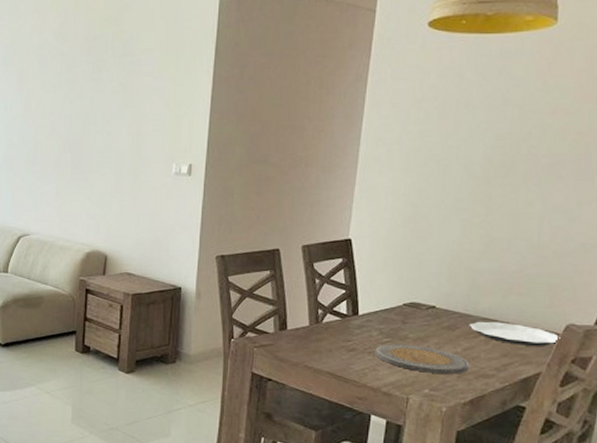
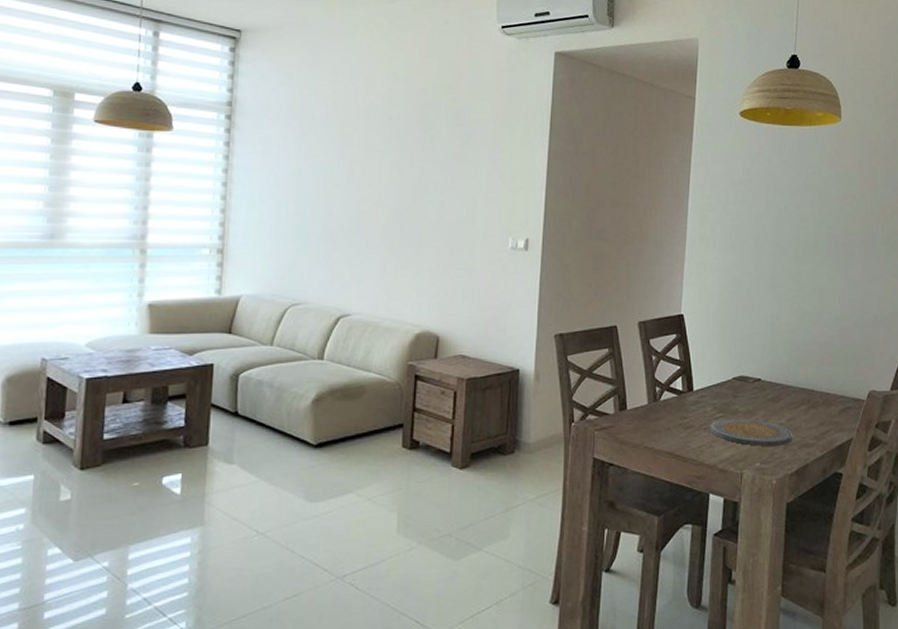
plate: present [469,321,561,346] -> none [790,391,865,413]

